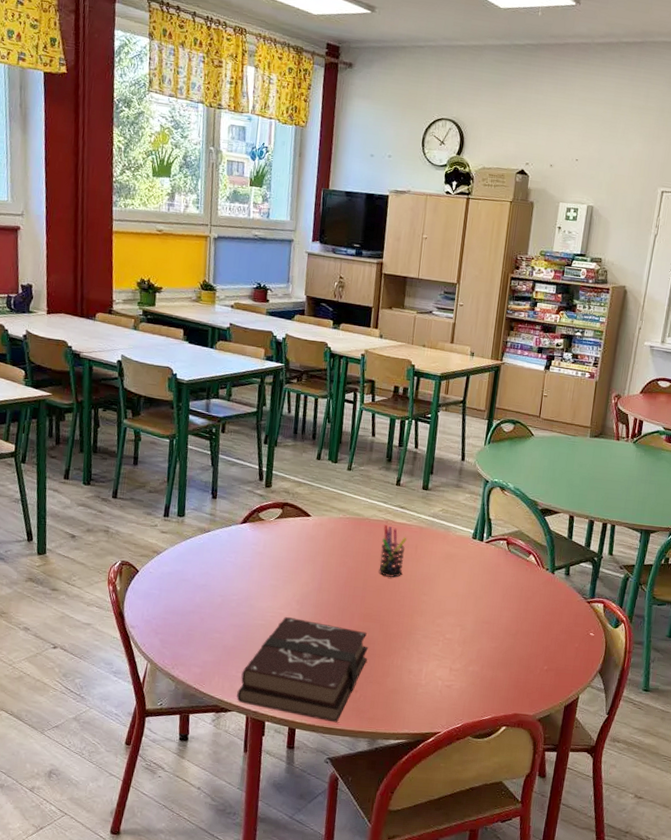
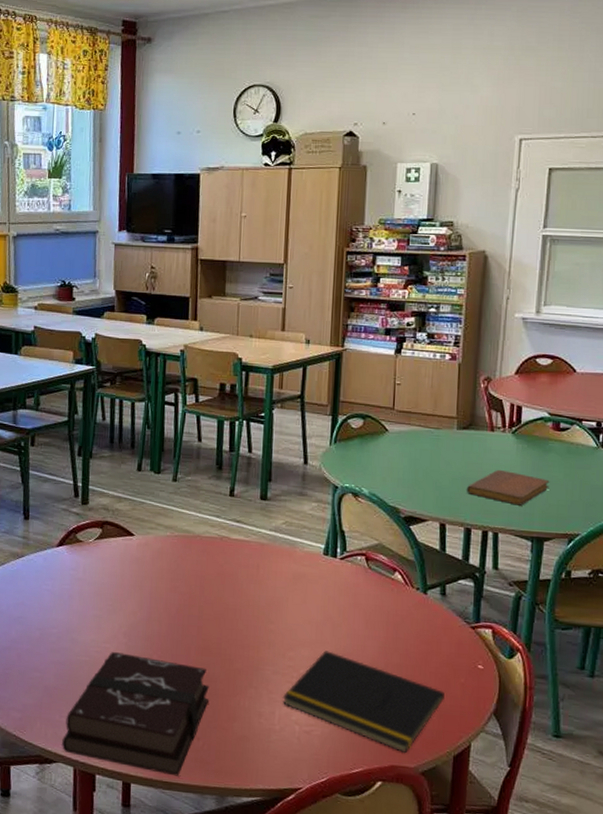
pen holder: present [379,525,407,578] -> none [216,542,246,604]
notepad: none [429,619,562,704] -> present [282,650,445,754]
notebook: none [592,472,659,503] -> present [466,469,550,506]

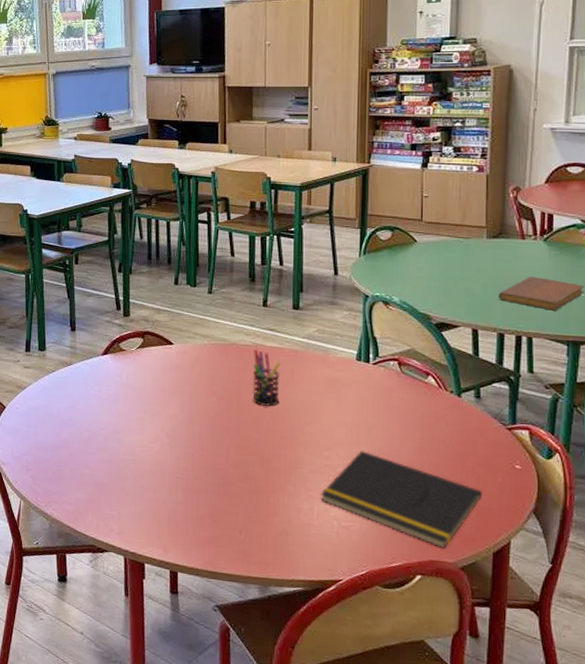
hardback book: present [62,652,209,776] -> none [113,451,249,567]
pen holder: none [216,542,246,604] -> present [252,350,281,407]

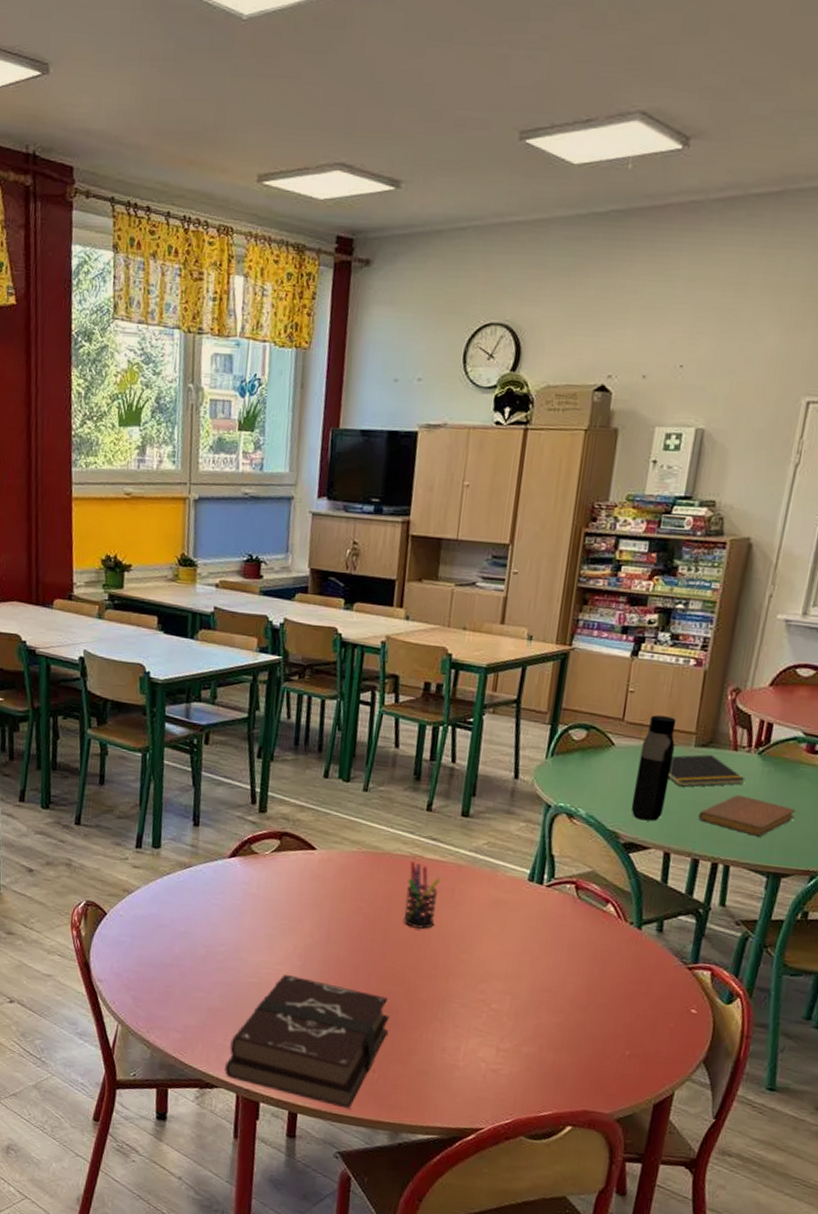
hardback book: none [113,451,249,567] -> present [225,975,390,1109]
notepad: present [320,451,482,549] -> none [469,985,651,1099]
water bottle: none [438,215,469,303] -> present [631,715,677,821]
notepad: none [467,243,536,273] -> present [668,754,746,787]

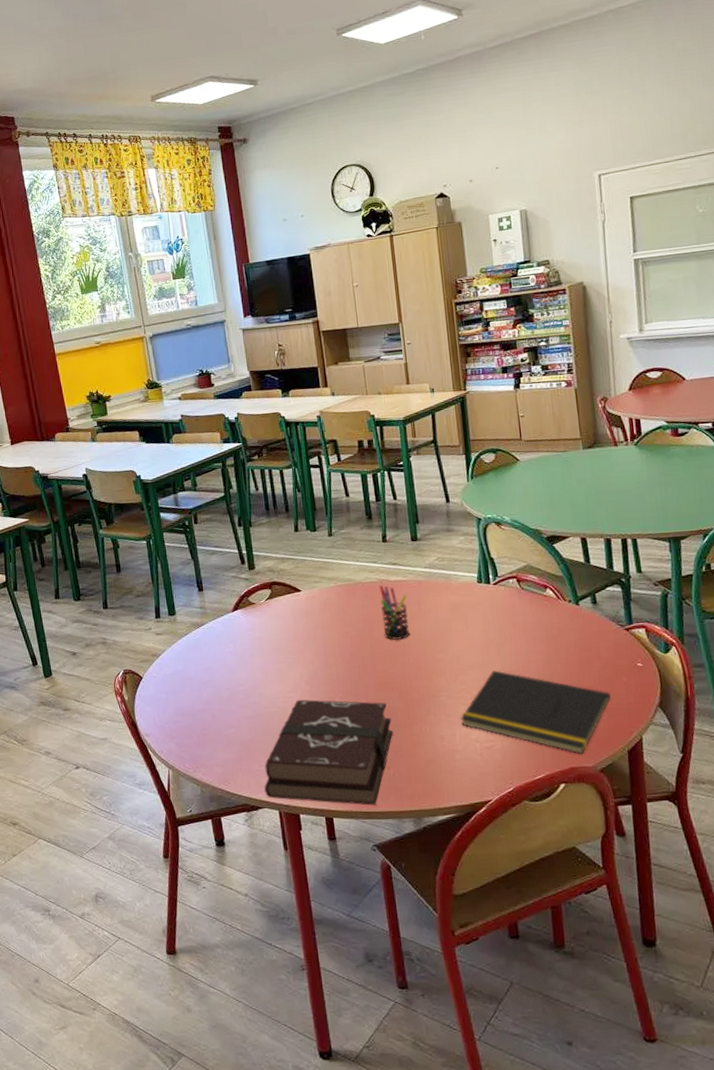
notepad: none [469,985,651,1099] -> present [460,670,611,755]
water bottle: present [631,715,677,821] -> none [540,430,571,516]
notepad: present [668,754,746,787] -> none [566,452,630,483]
notebook: present [697,794,796,837] -> none [600,480,678,511]

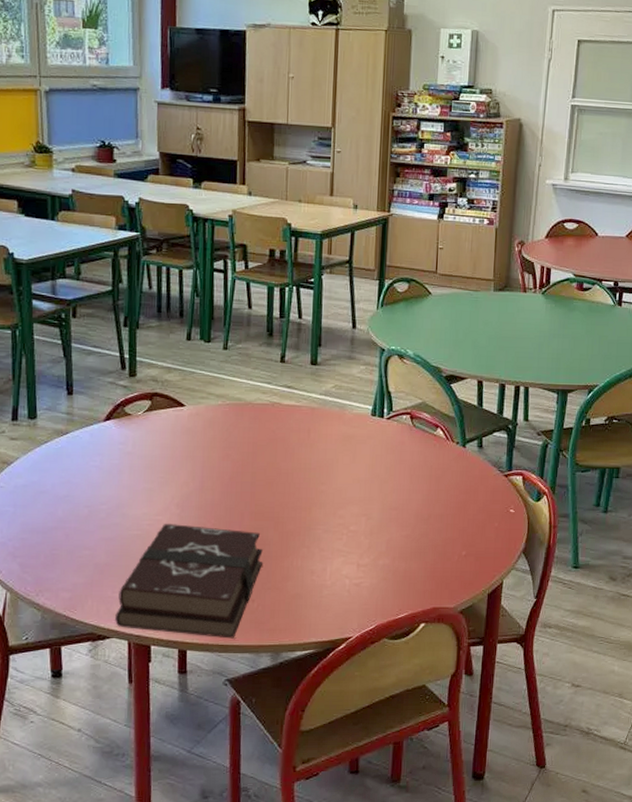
pen holder: present [379,586,410,641] -> none [268,409,297,468]
notepad: present [460,670,611,755] -> none [333,507,481,596]

